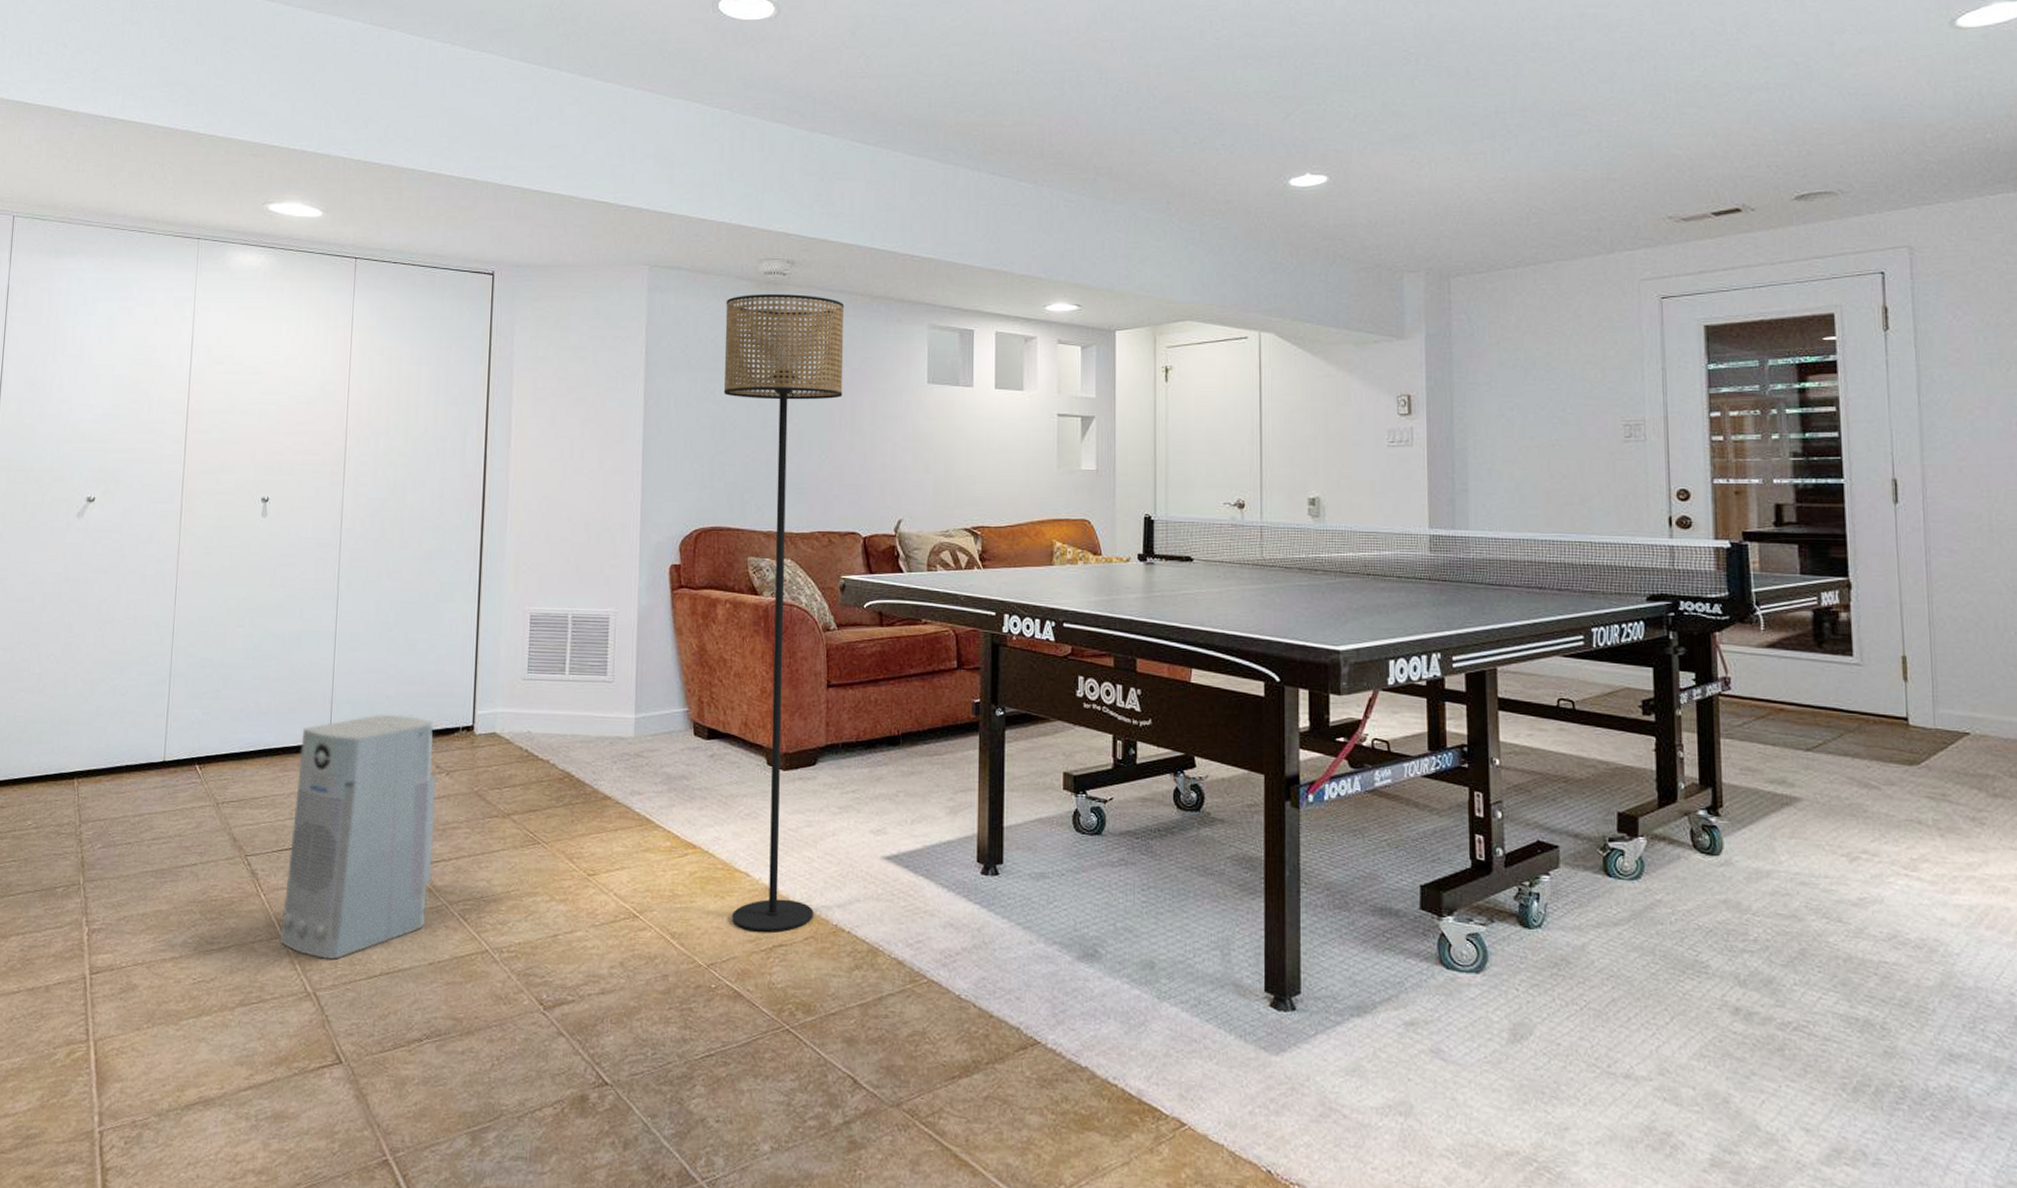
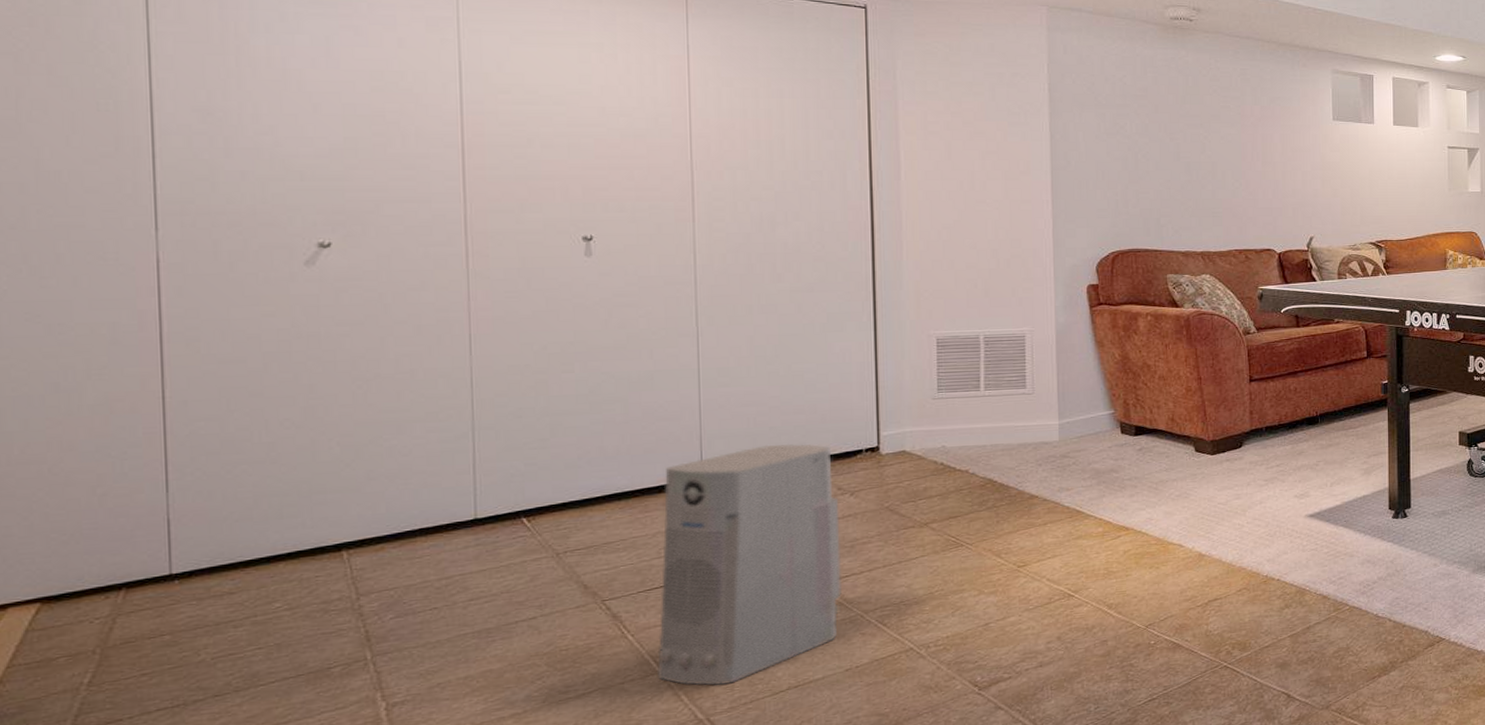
floor lamp: present [723,293,845,932] -> none [1132,37,1254,592]

